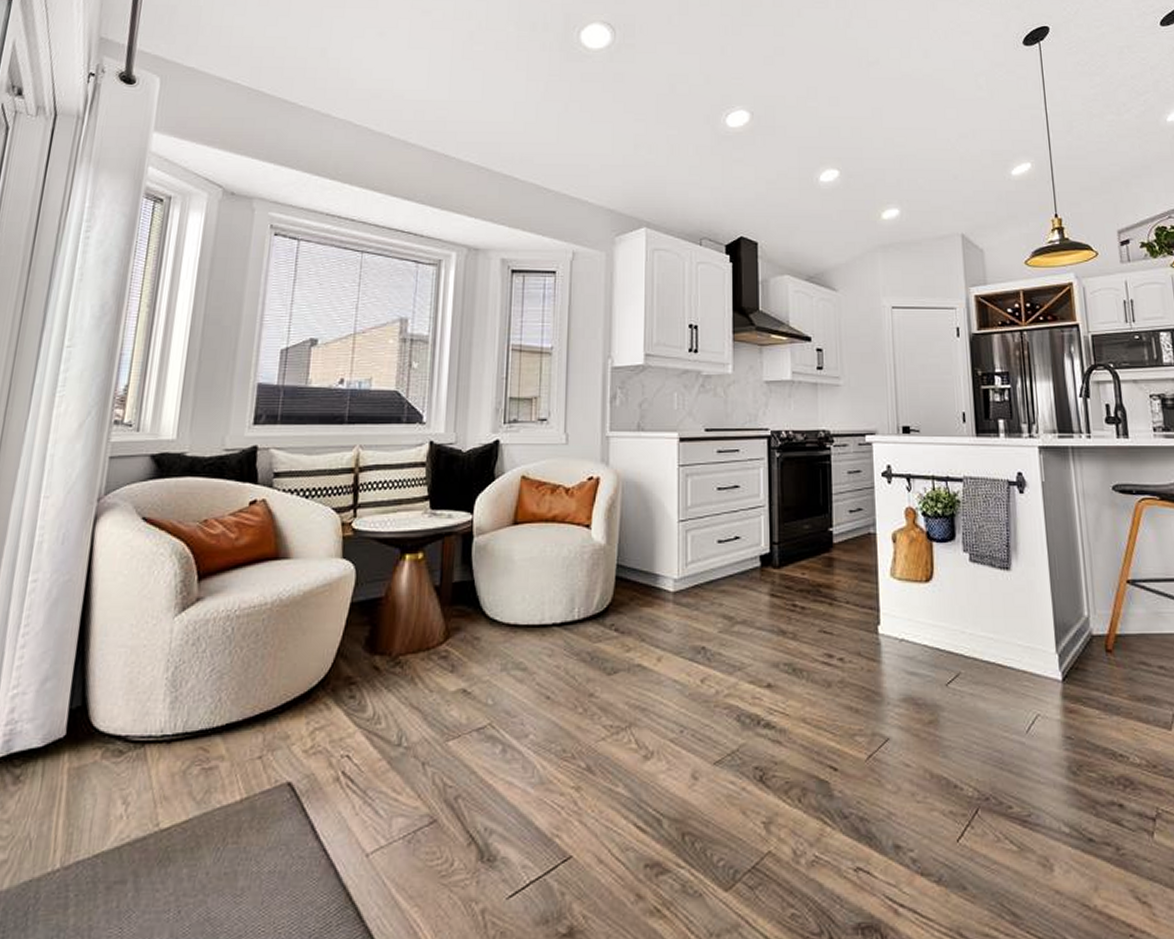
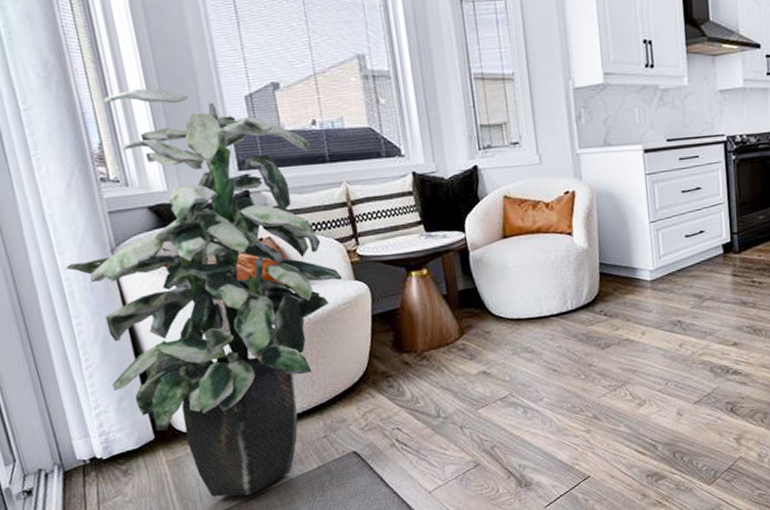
indoor plant: none [41,335,333,830] -> present [65,89,343,497]

